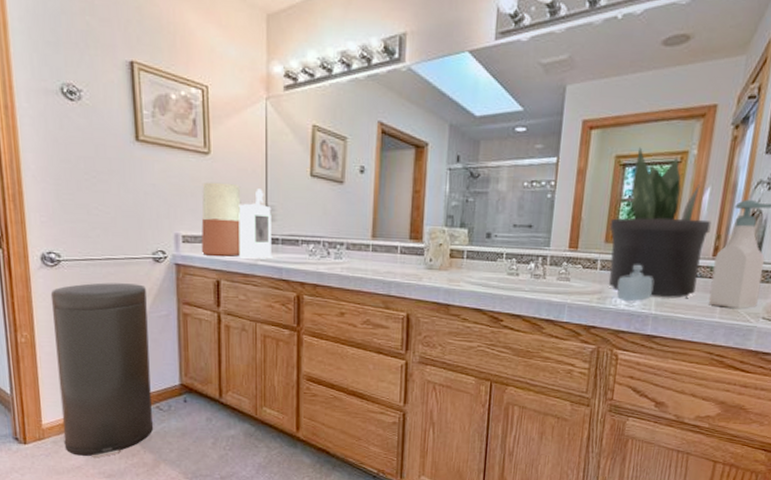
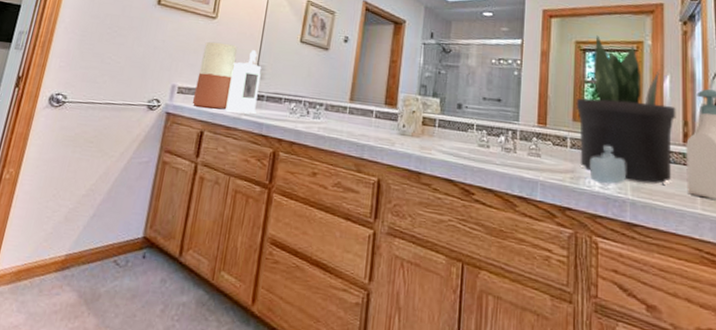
pedal bin: present [50,282,154,459] -> none [9,125,135,318]

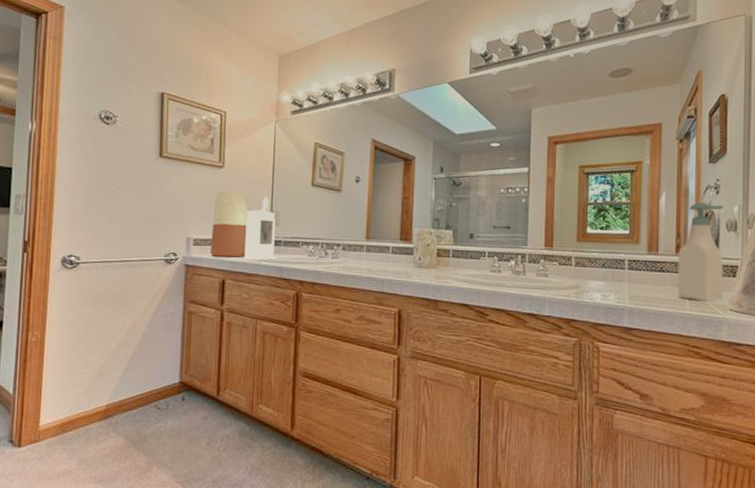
planter: present [576,35,676,185] -> none [580,158,670,293]
perfume bottle: present [589,145,626,184] -> none [592,260,624,296]

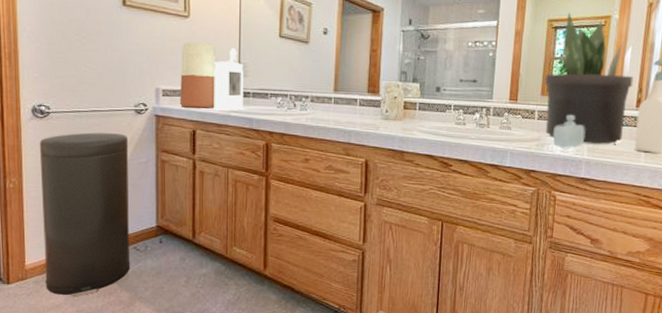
pedal bin: none [58,283,157,462] -> present [39,132,131,297]
planter: none [580,158,670,293] -> present [544,12,634,146]
perfume bottle: none [592,260,624,296] -> present [553,114,585,148]

